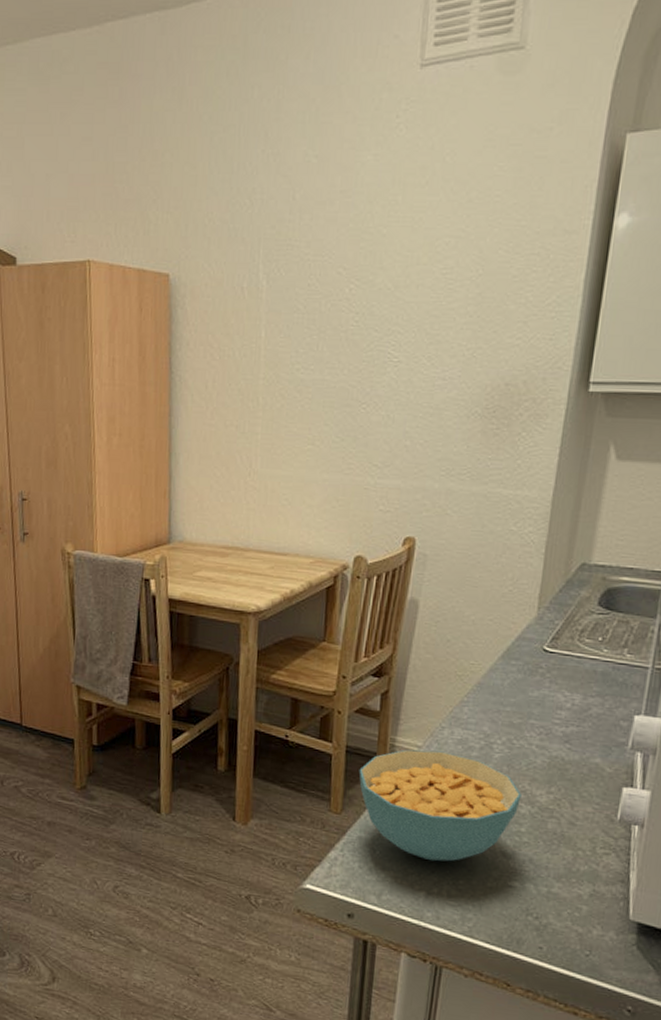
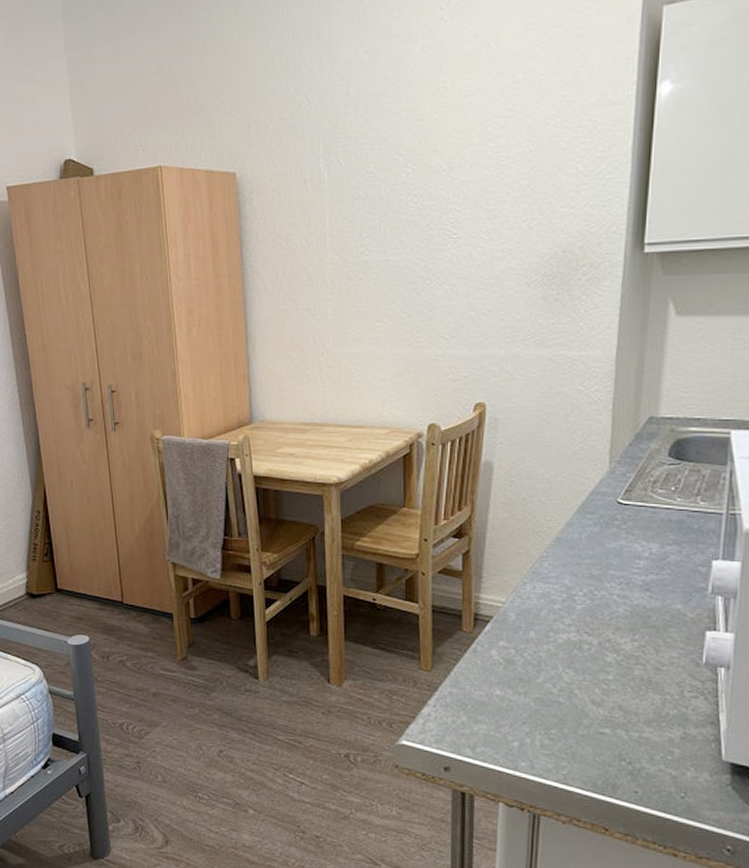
cereal bowl: present [359,749,521,862] -> none [446,605,606,713]

